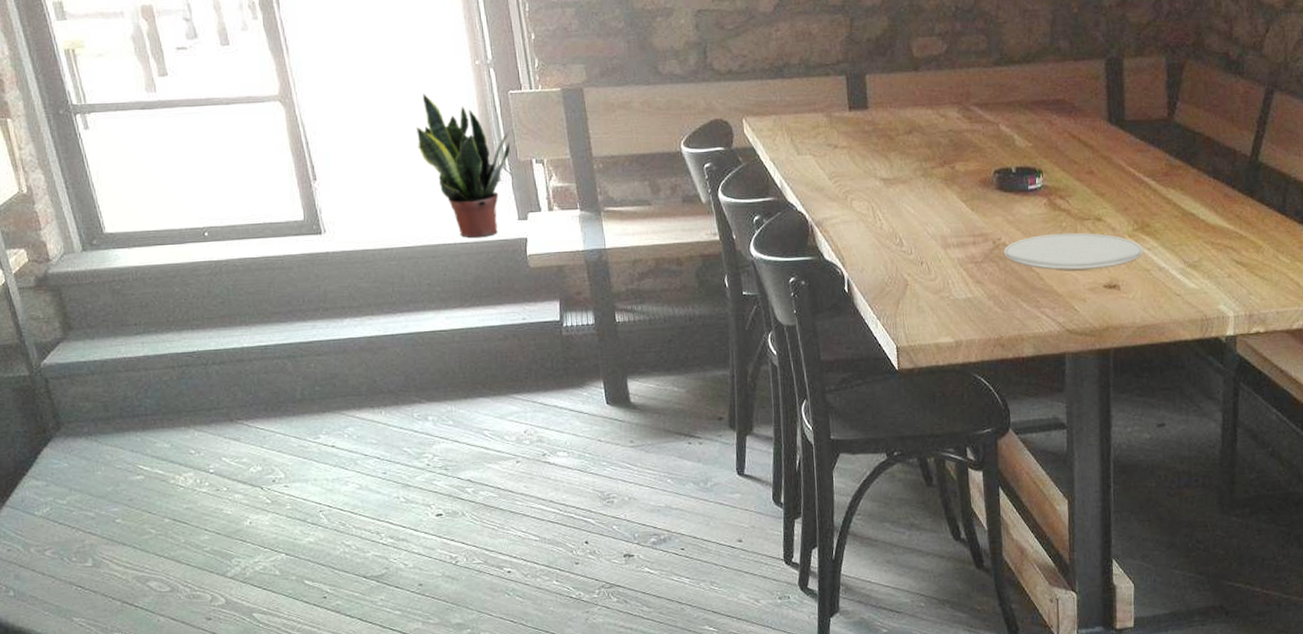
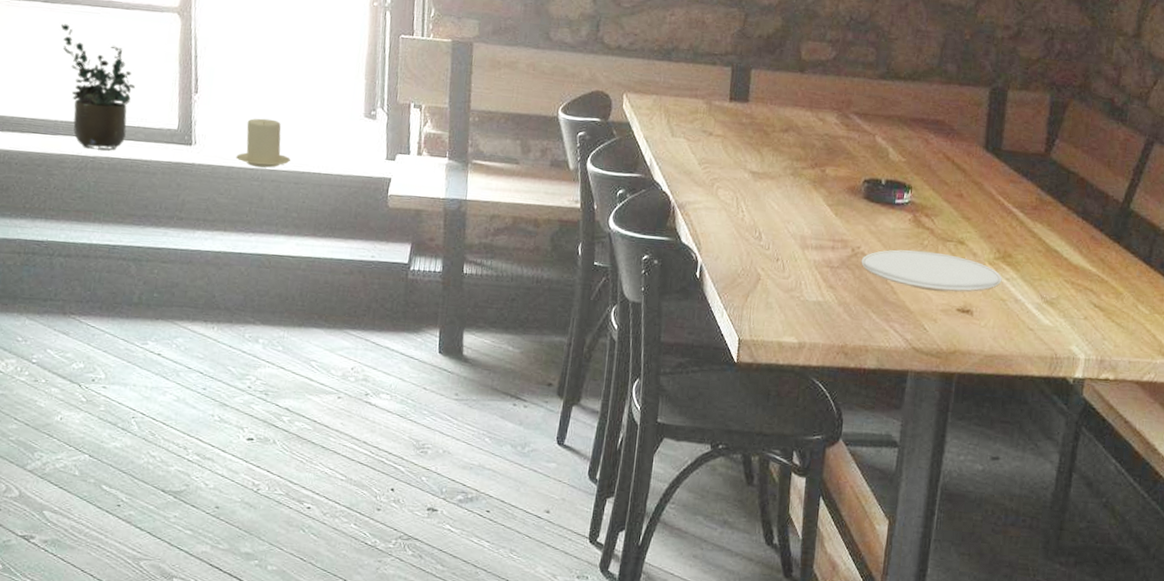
potted plant: none [163,129,254,254] -> present [60,24,136,152]
candle: none [368,196,423,246] -> present [236,118,290,168]
potted plant: present [416,94,511,238] -> none [302,26,395,172]

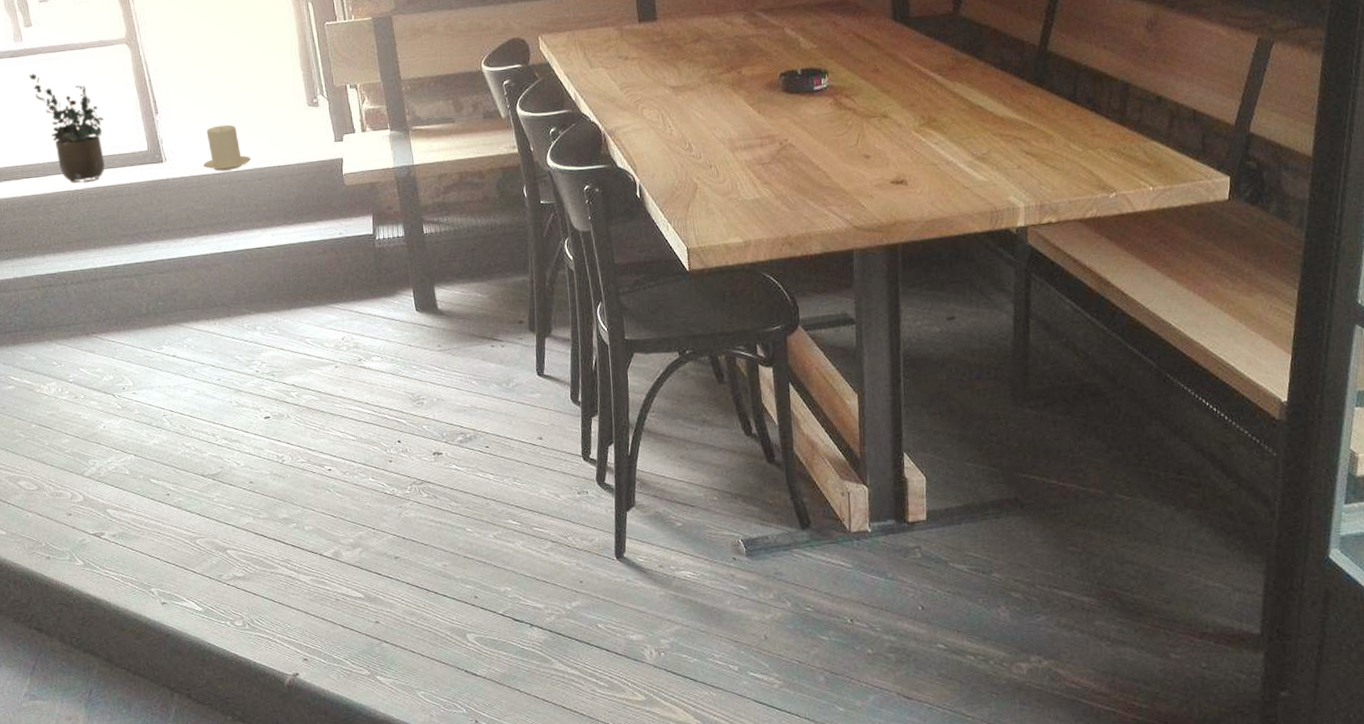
plate: present [861,249,1002,293] -> none [790,130,931,169]

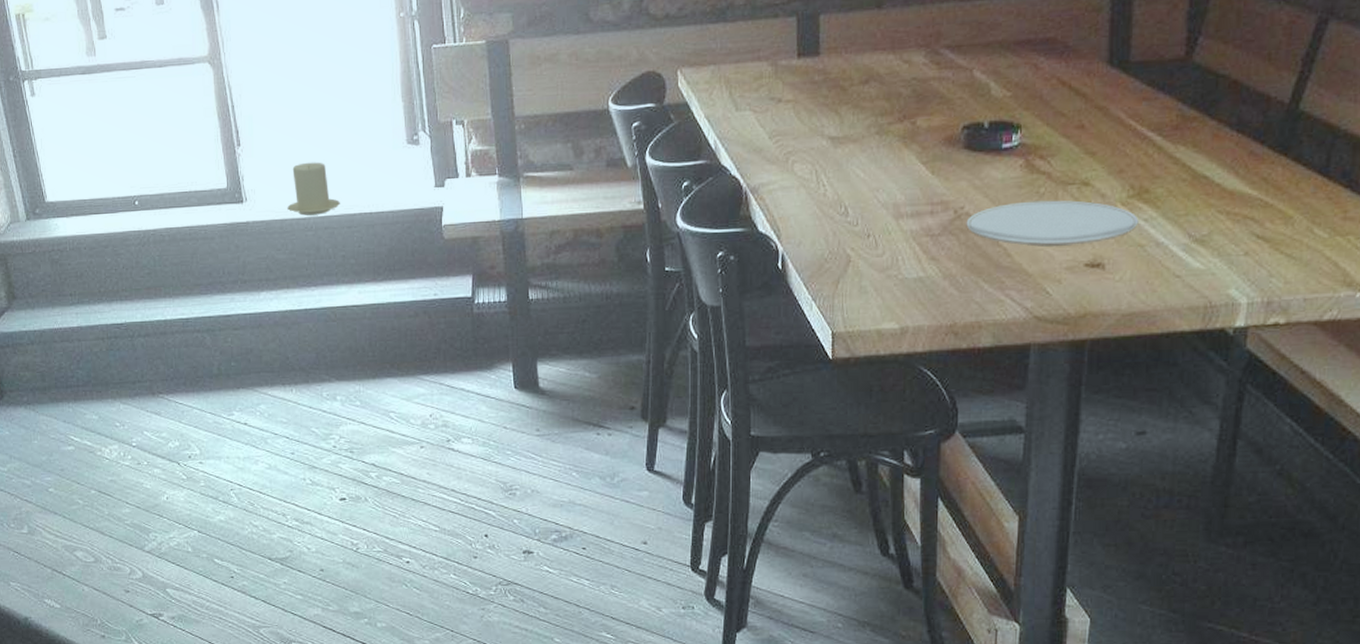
potted plant: present [28,73,105,184] -> none [101,94,181,223]
plate: none [790,130,931,169] -> present [966,200,1139,247]

